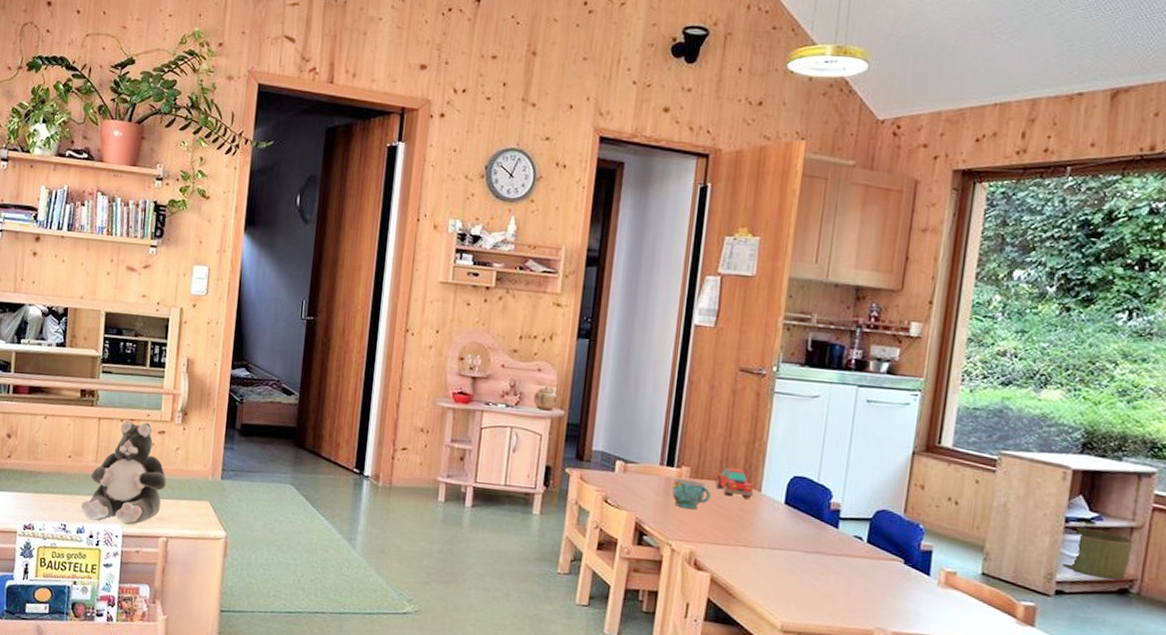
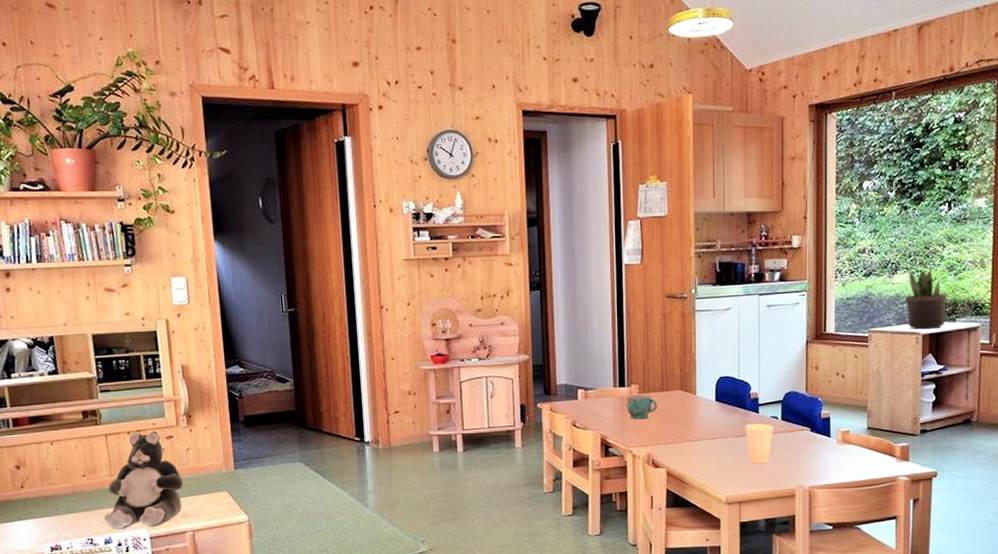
teapot: present [533,386,558,411] -> none [501,336,522,358]
toy car: present [715,467,754,499] -> none [659,378,691,403]
cup: none [816,539,857,592] -> present [744,423,775,464]
planter: none [1053,385,1114,466] -> present [904,268,947,330]
basket: present [1063,526,1134,580] -> none [923,378,970,415]

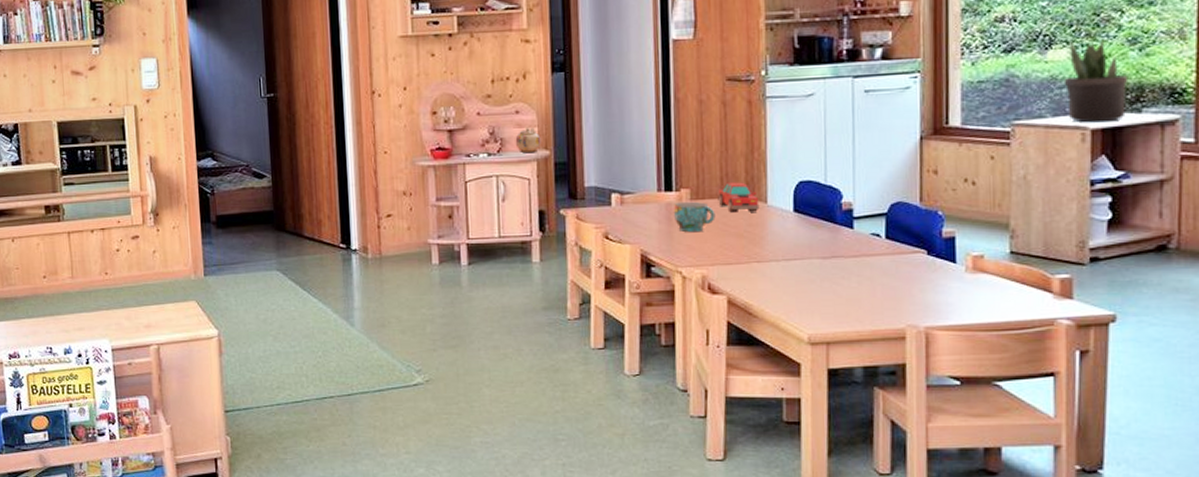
plush toy: present [103,430,184,531] -> none [64,229,149,340]
teapot: none [501,336,522,358] -> present [515,128,541,154]
toy car: none [659,378,691,403] -> present [718,182,760,213]
cup: present [744,423,775,464] -> none [833,242,876,294]

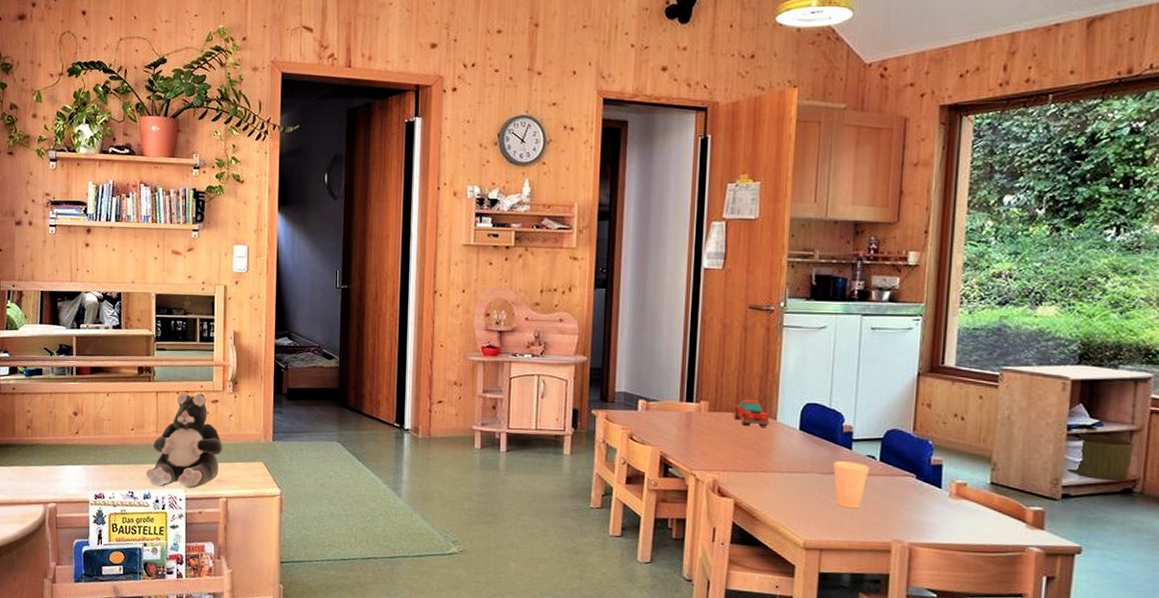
plush toy: none [64,229,149,340] -> present [145,393,223,489]
teapot: present [515,128,541,154] -> none [557,335,580,358]
cup: present [673,201,716,233] -> none [692,412,730,441]
cup: none [833,242,876,294] -> present [832,461,870,508]
planter: present [1063,41,1129,123] -> none [1050,301,1109,375]
basket: none [1094,188,1166,238] -> present [1067,433,1134,481]

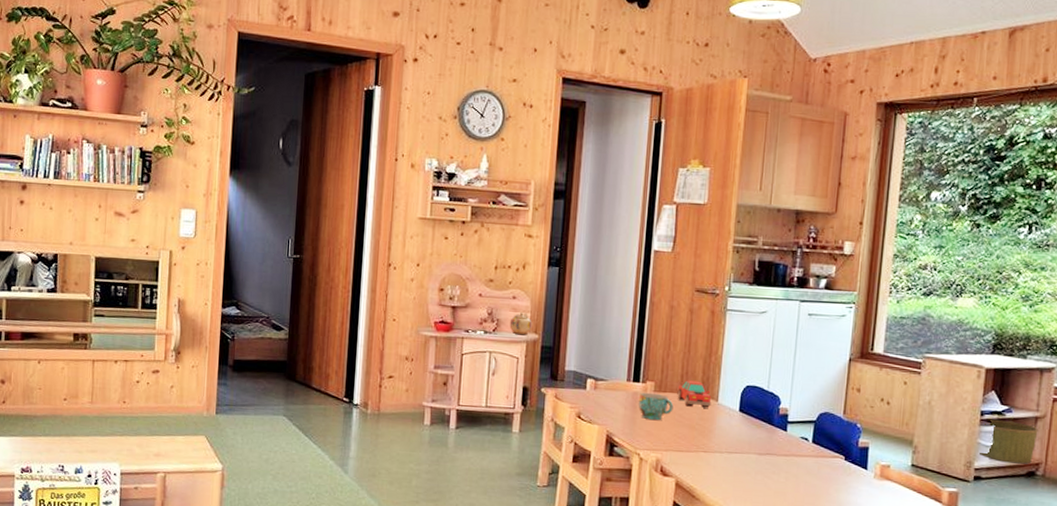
plush toy: present [145,393,223,489] -> none [78,362,163,463]
teapot: none [557,335,580,358] -> present [509,313,532,336]
cup: none [692,412,730,441] -> present [638,392,674,421]
cup: present [832,461,870,508] -> none [768,442,803,488]

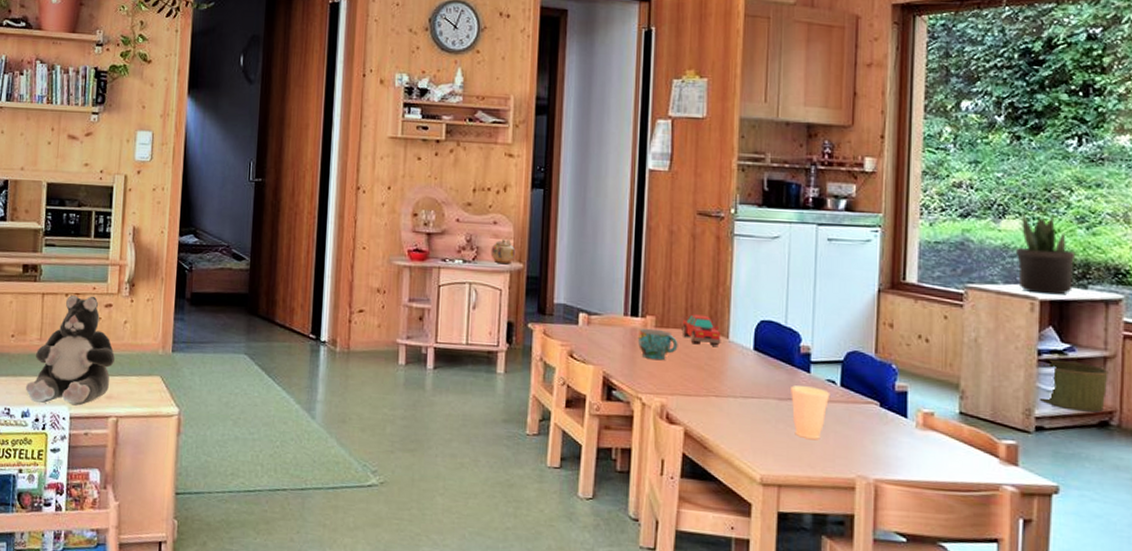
plush toy: none [78,362,163,463] -> present [25,295,116,406]
cup: none [768,442,803,488] -> present [789,385,831,439]
planter: none [968,293,1019,364] -> present [1015,214,1076,295]

